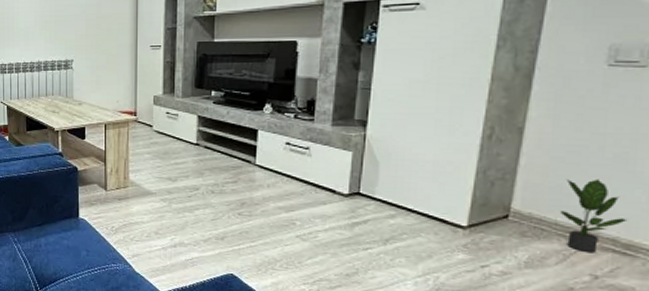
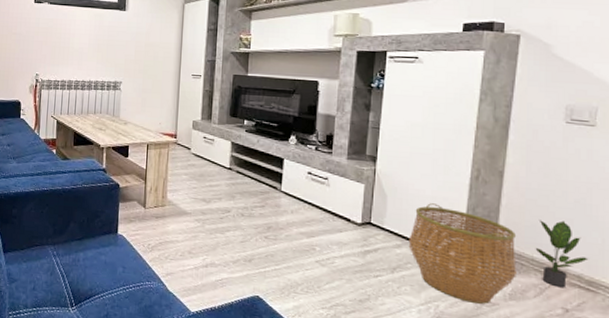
basket: none [404,168,536,274] -> present [408,203,516,304]

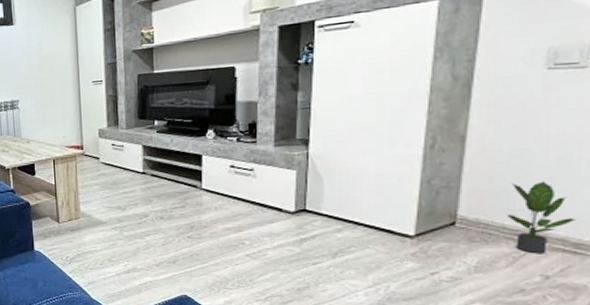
basket: present [408,203,516,304] -> none [351,181,483,280]

